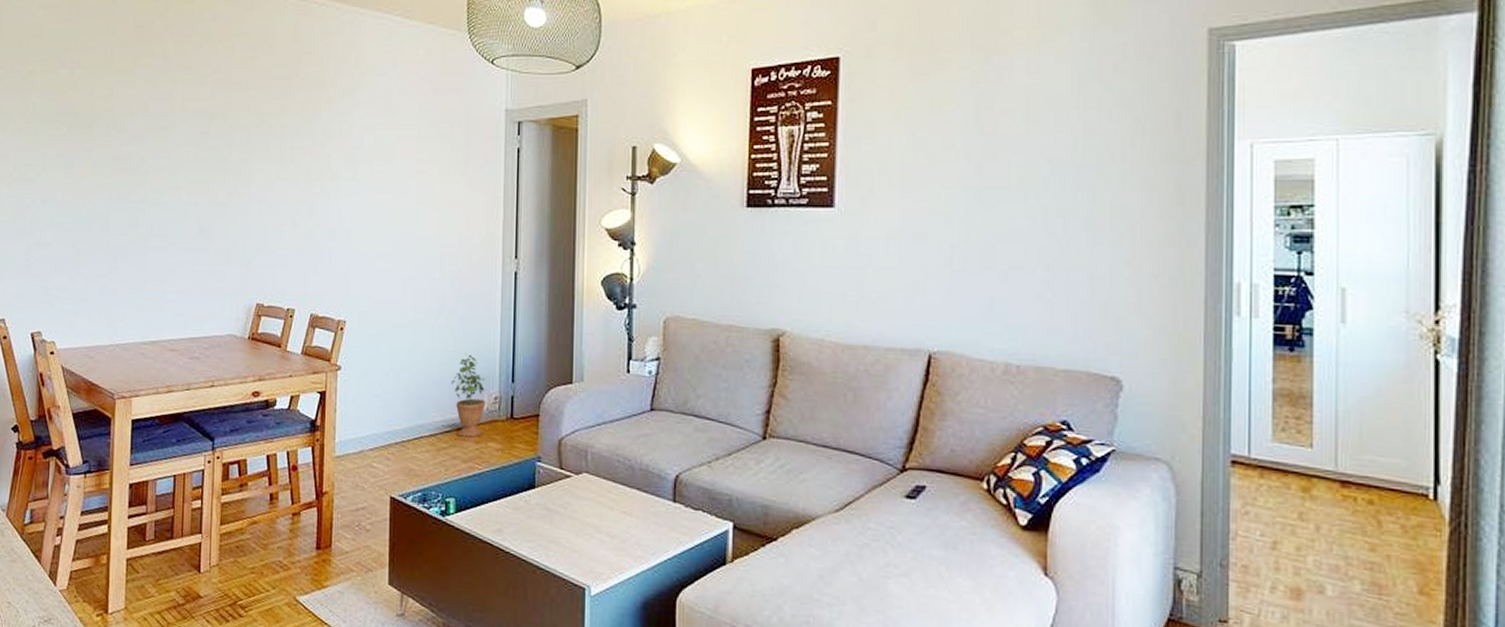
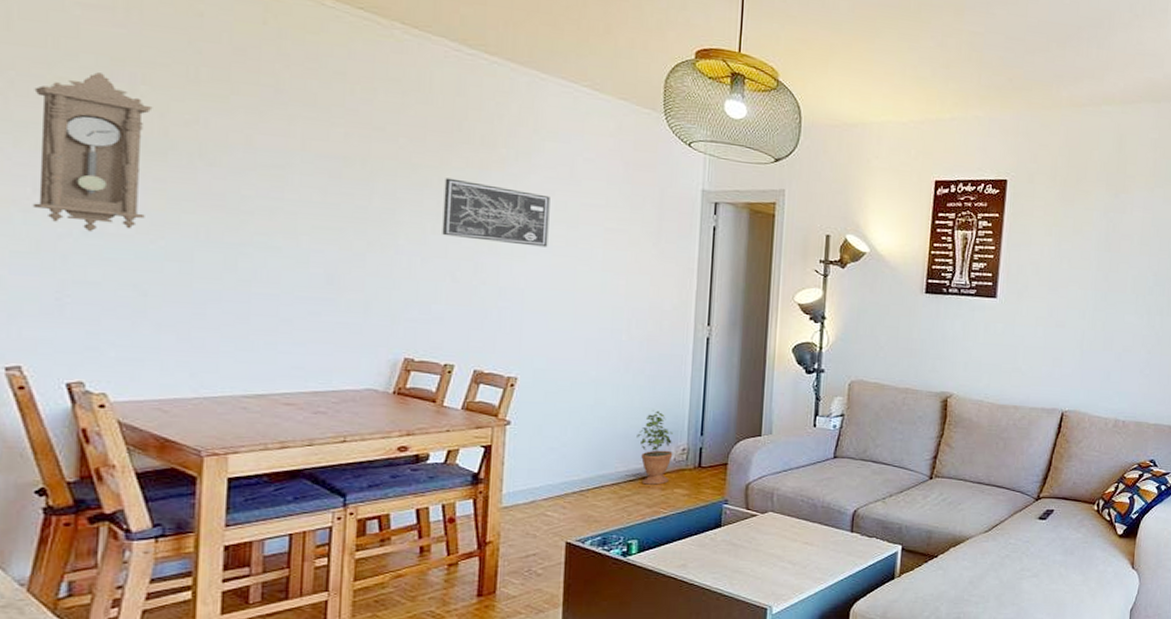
pendulum clock: none [13,62,85,201] -> present [32,72,153,233]
wall art: none [284,123,370,185] -> present [442,178,550,247]

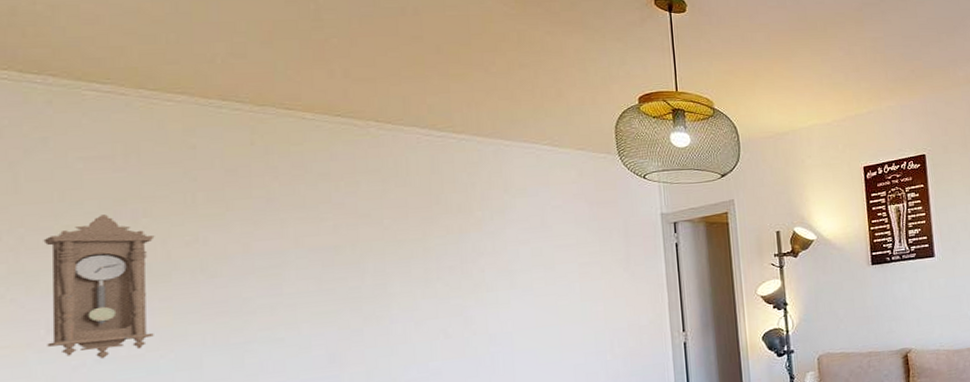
wall art: present [442,178,550,247] -> none [429,245,529,299]

